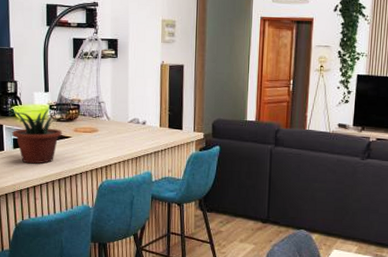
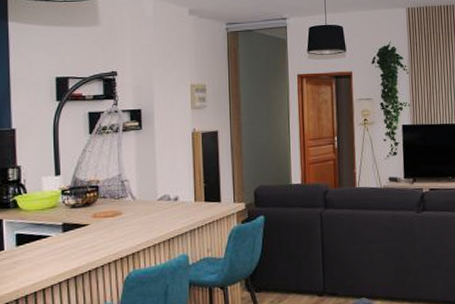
potted plant: present [8,109,69,164] -> none [9,195,86,263]

